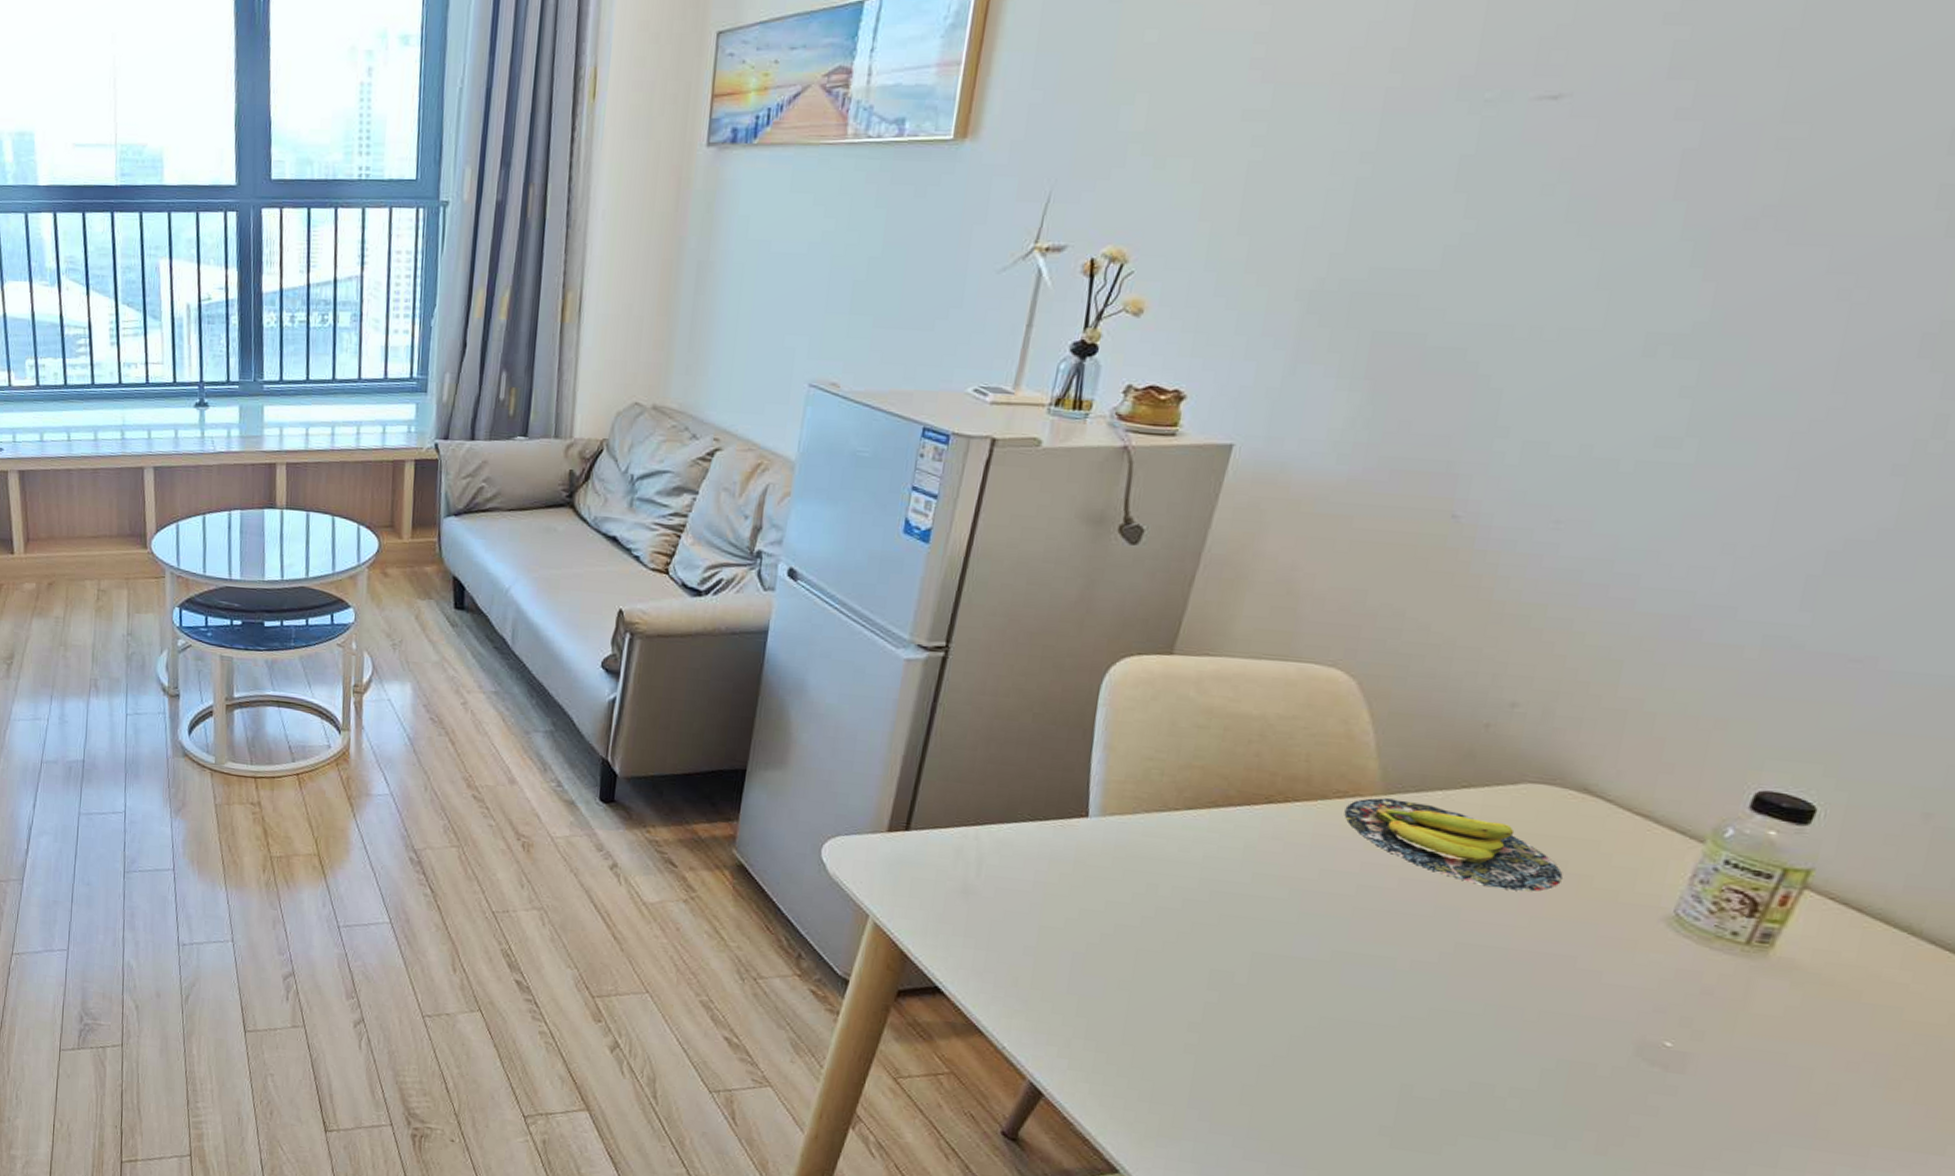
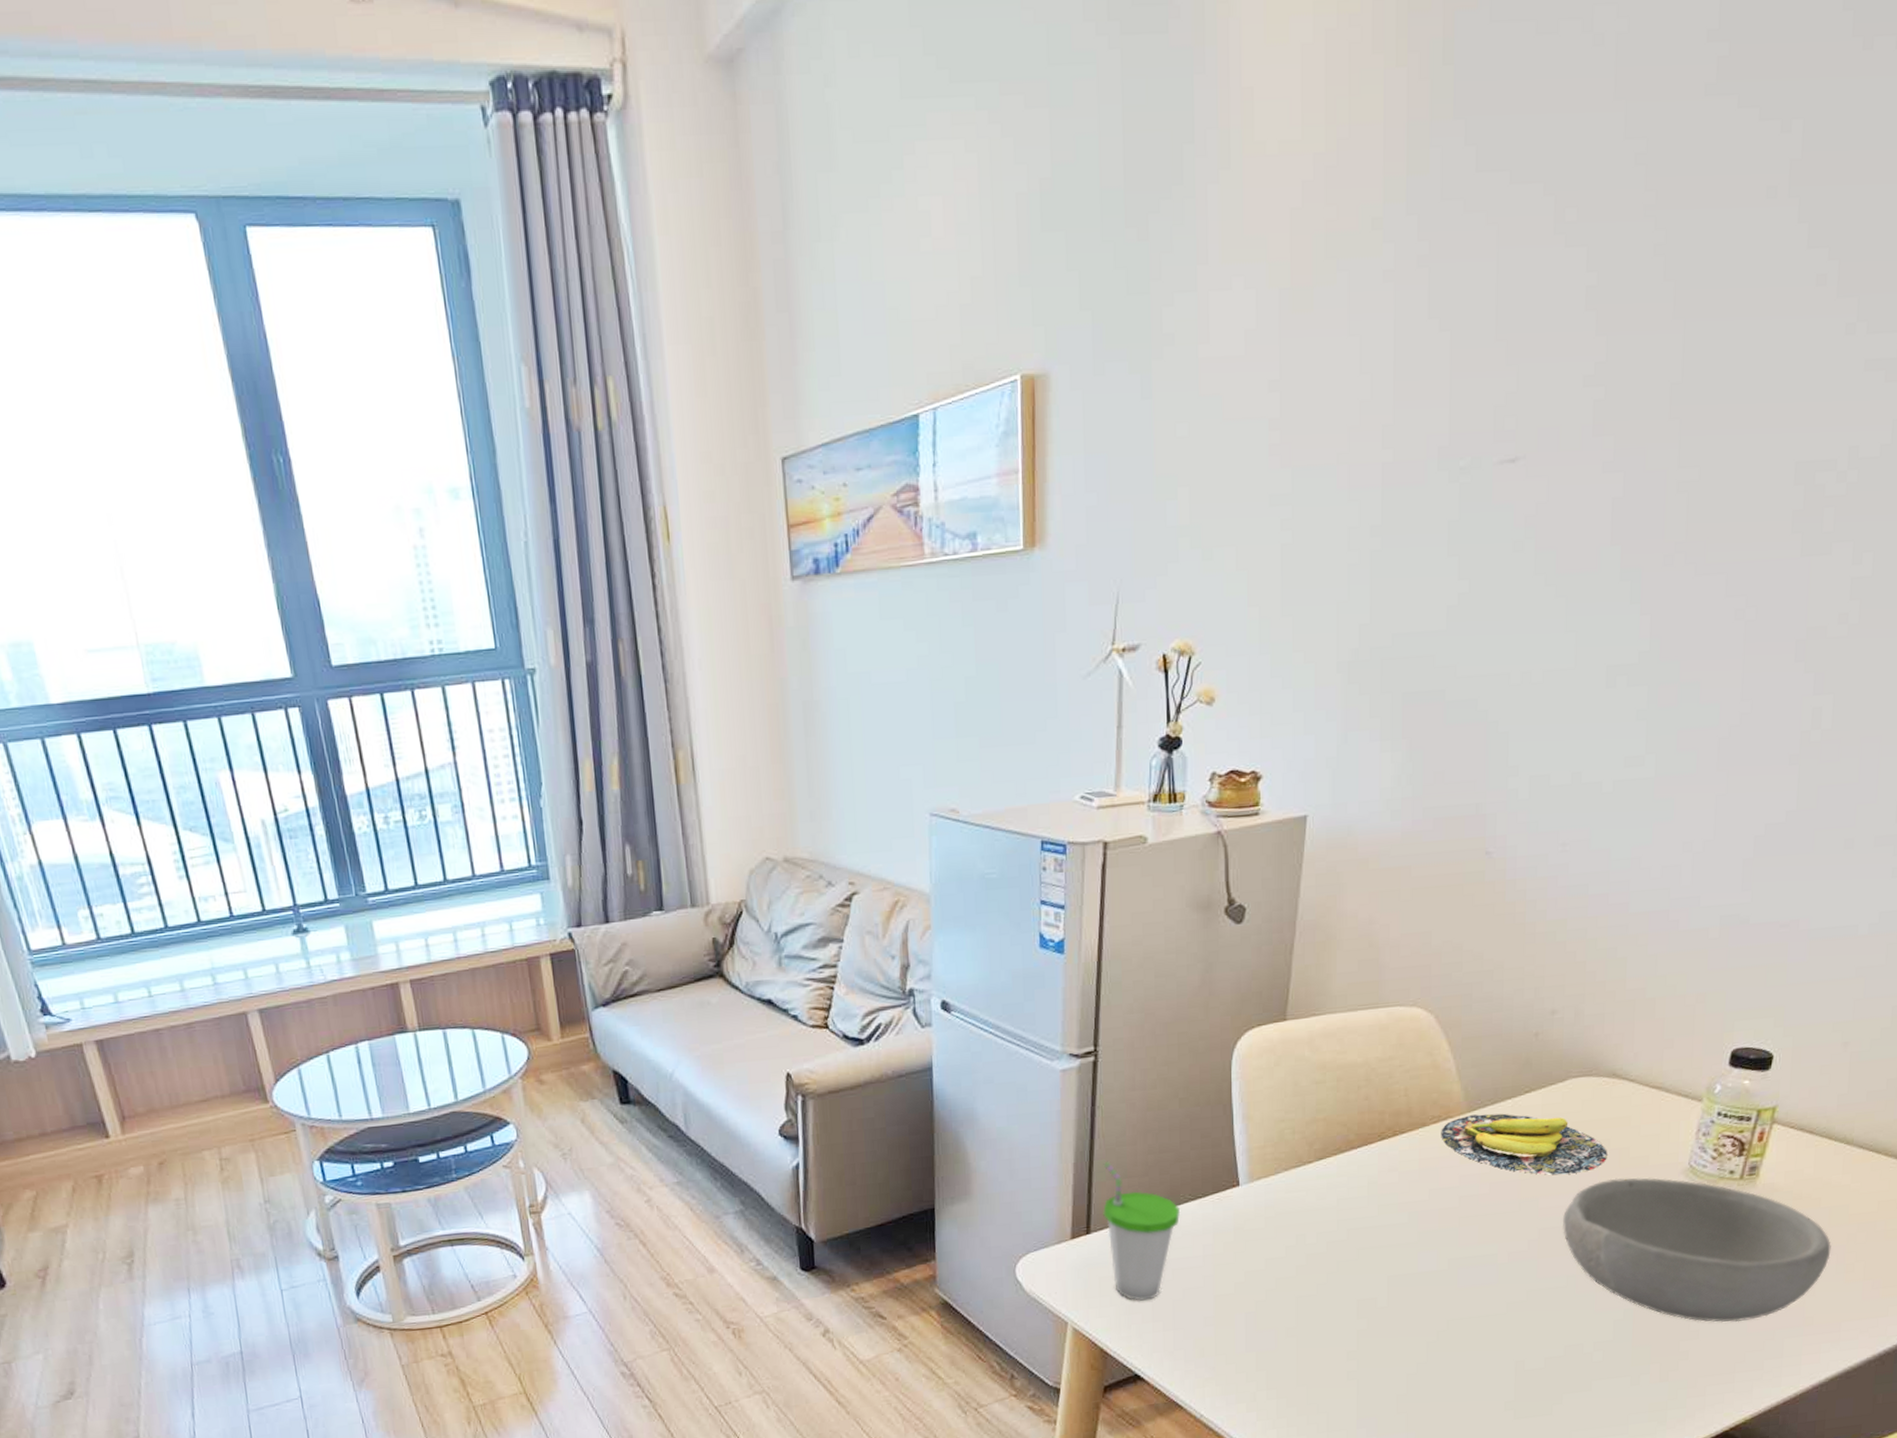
cup: none [927,760,1015,913] -> present [1103,1161,1180,1301]
bowl: none [1487,905,1870,1114] -> present [1563,1177,1831,1322]

